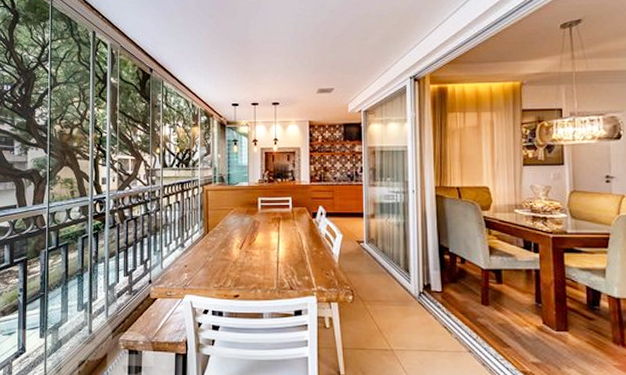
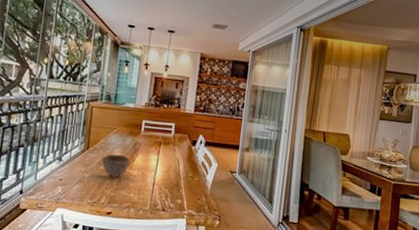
bowl: none [222,235,252,260] -> present [101,154,131,179]

